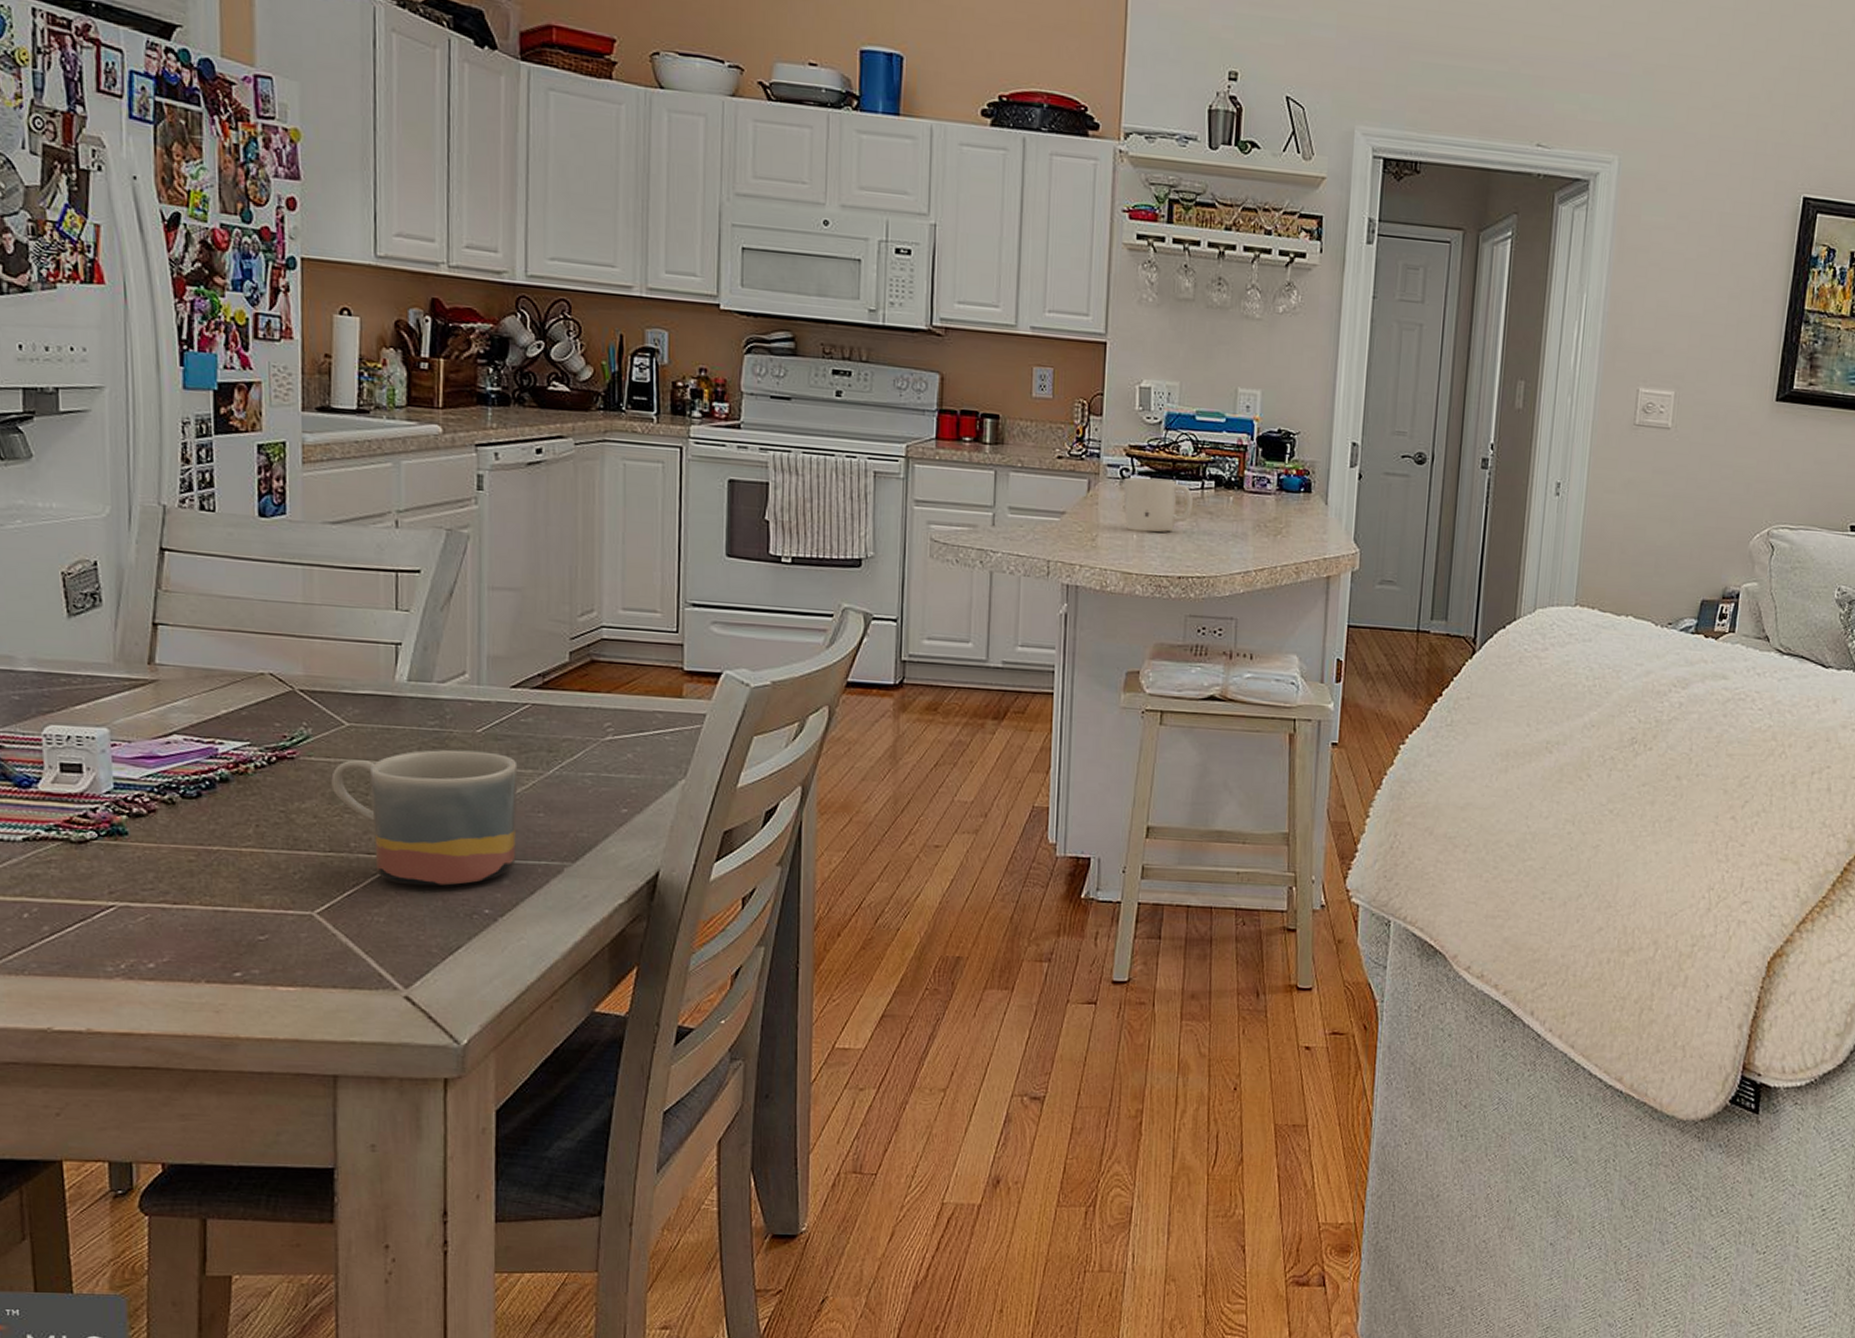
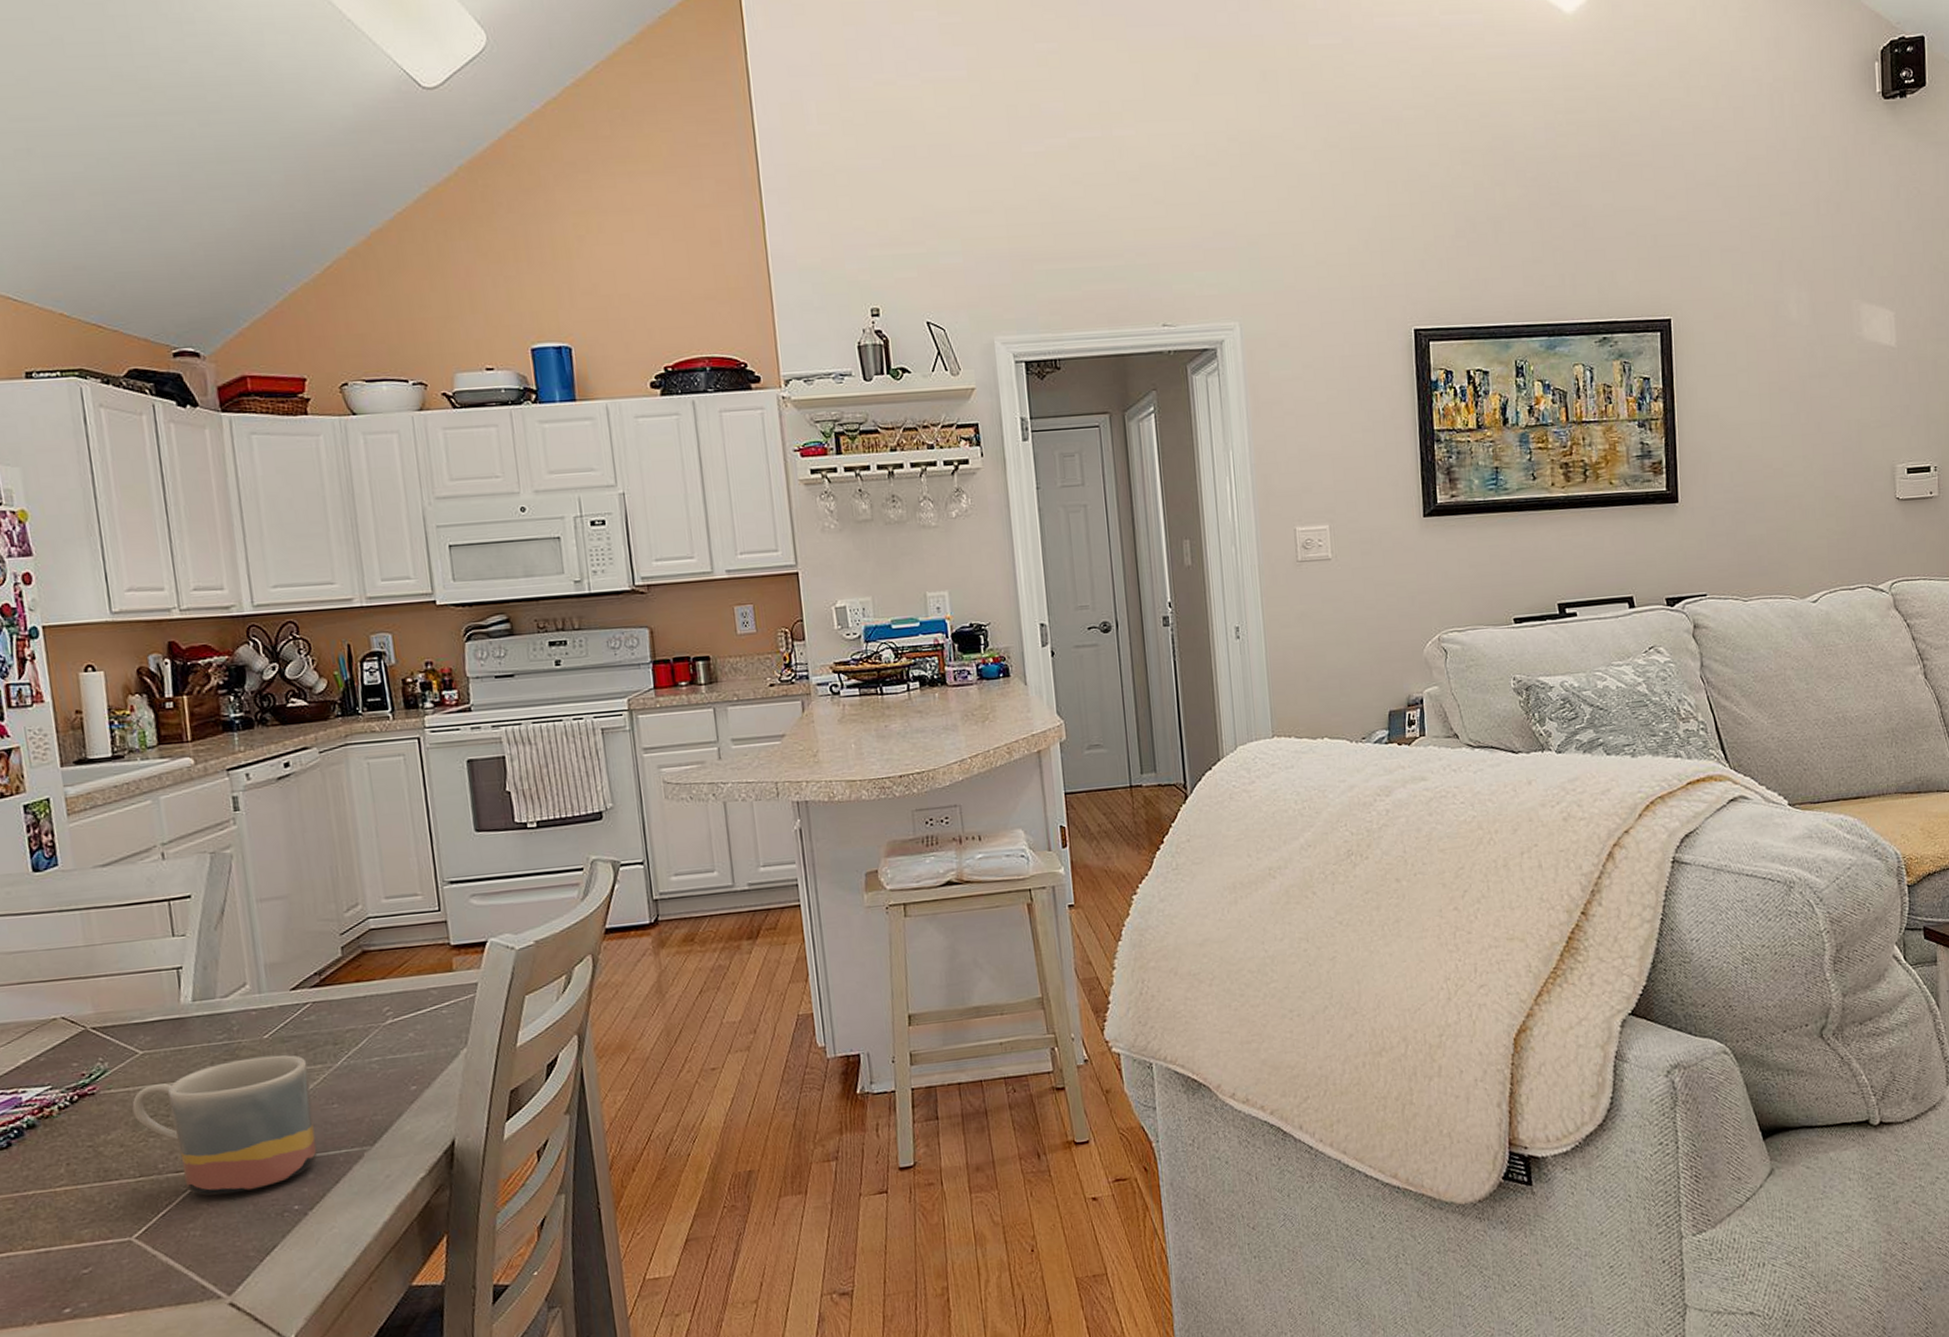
mug: present [1123,477,1194,533] -> none [834,687,903,741]

